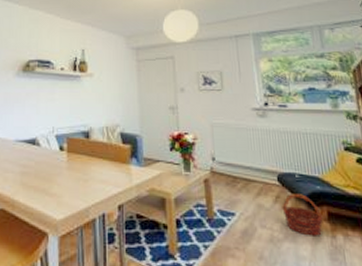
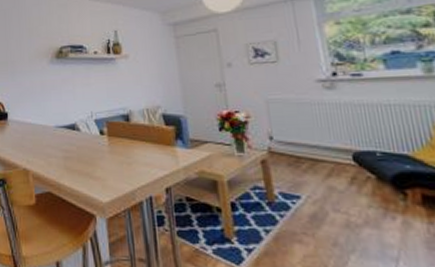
basket: present [282,194,323,236] -> none [359,175,416,222]

